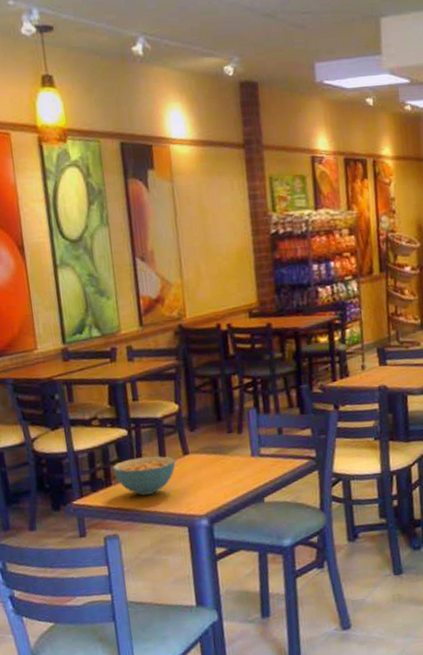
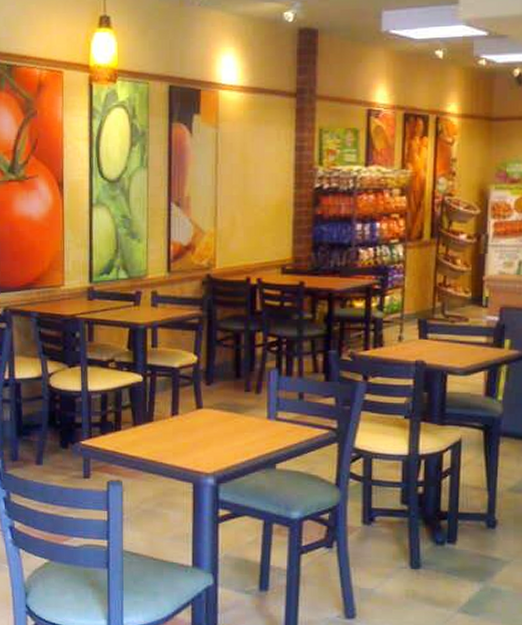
cereal bowl: present [113,456,176,496] -> none [124,405,188,445]

